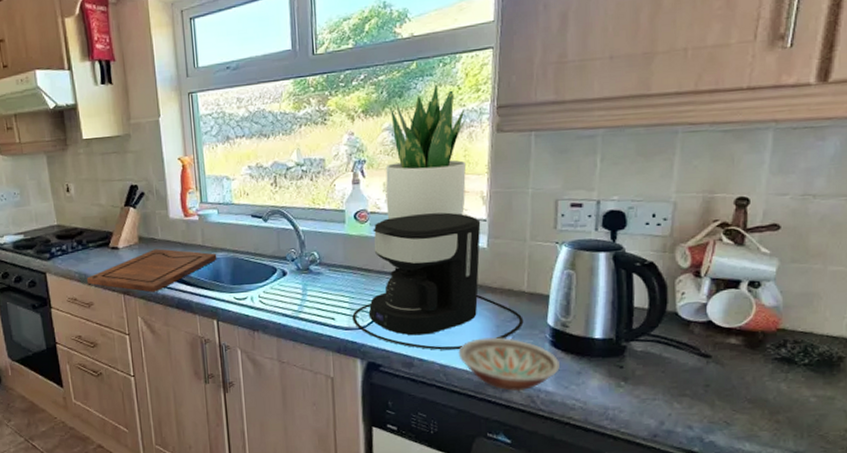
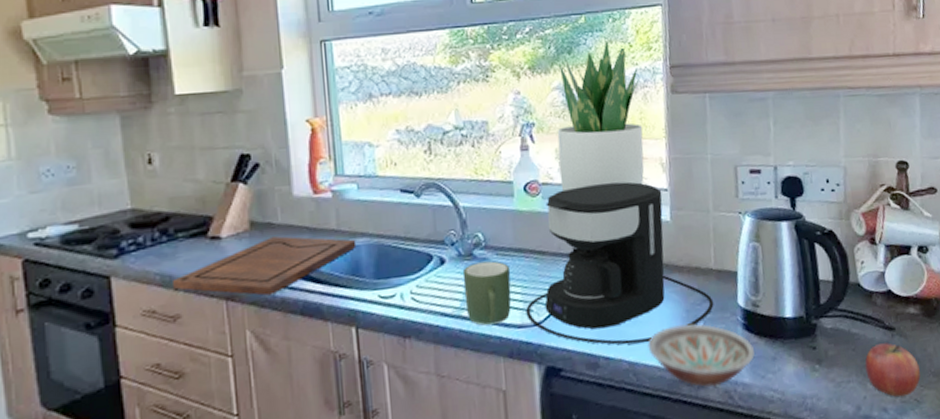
mug: none [300,275,341,326] -> present [462,261,512,326]
fruit: none [673,368,734,418] -> present [865,343,921,398]

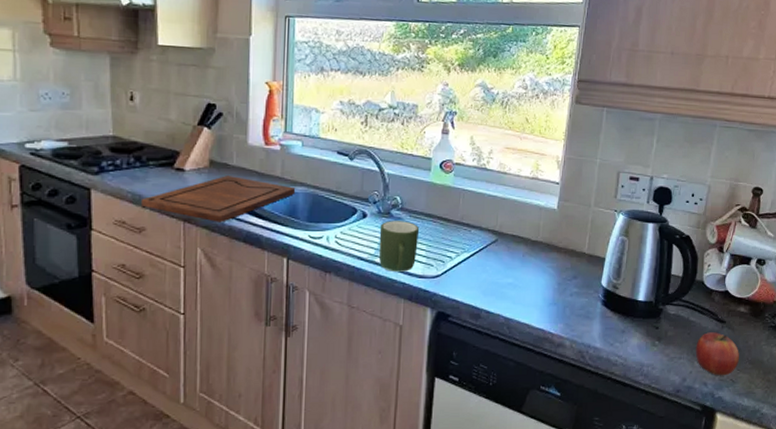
coffee maker: present [526,181,714,345] -> none [427,170,582,304]
planter: present [557,41,645,191] -> none [471,51,551,176]
bowl: present [647,324,755,387] -> none [522,294,608,347]

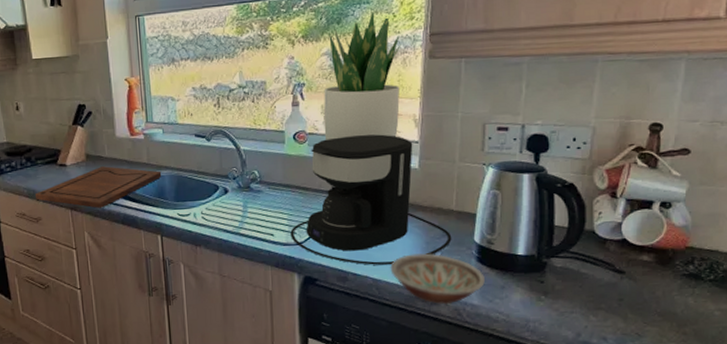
mug: present [378,220,420,272] -> none [241,193,280,242]
coffee maker: none [427,170,582,304] -> present [290,134,452,266]
planter: none [471,51,551,176] -> present [323,12,401,140]
bowl: none [522,294,608,347] -> present [390,253,485,305]
fruit: present [695,332,739,376] -> none [590,284,645,330]

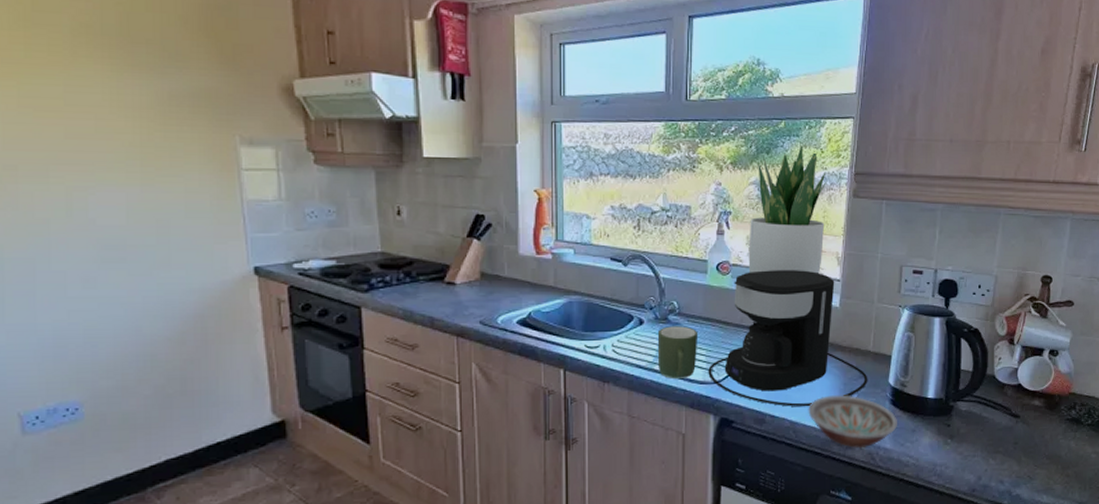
cutting board: present [36,166,162,209] -> none [413,287,570,336]
mug: none [241,193,280,242] -> present [657,326,699,379]

